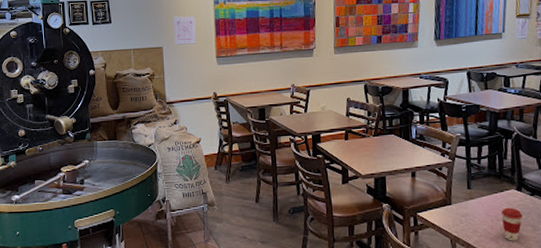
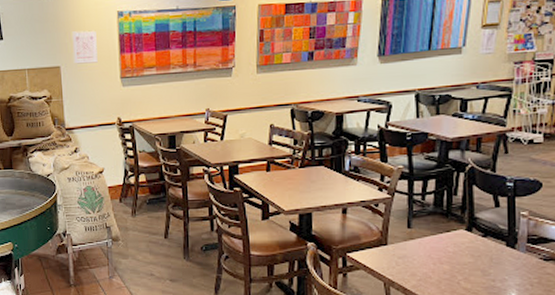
coffee cup: present [501,207,523,241] -> none [446,249,471,287]

